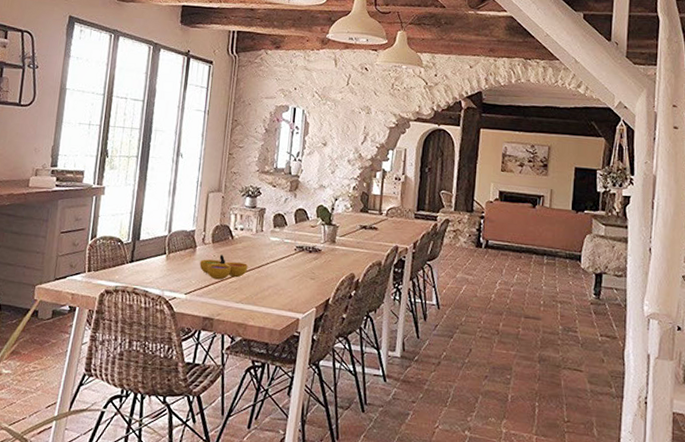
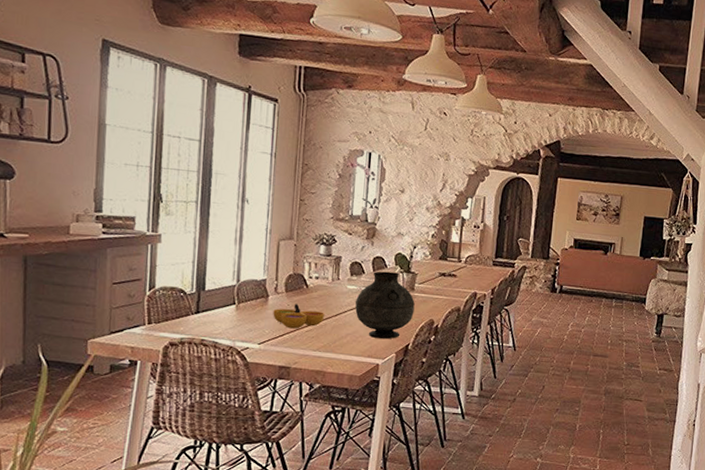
vase: none [277,223,336,293] -> present [355,271,415,339]

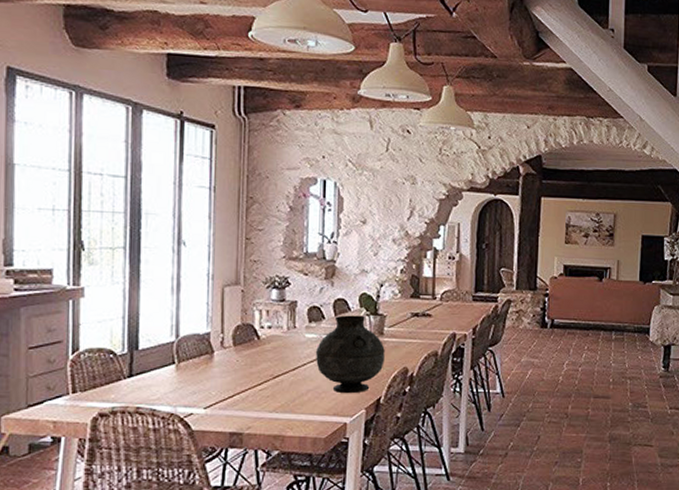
decorative bowl: present [273,304,324,329] -> none [220,359,280,388]

